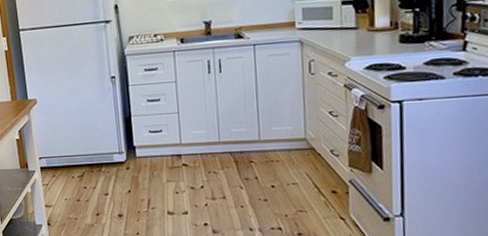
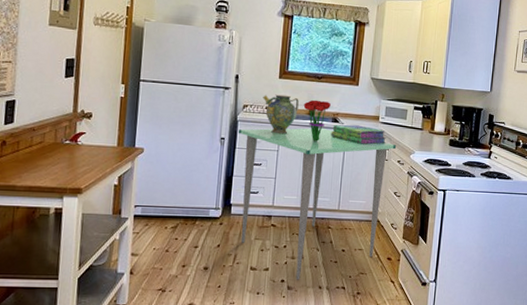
dining table: none [128,47,323,223] -> present [238,127,396,280]
ceramic jug: none [148,16,192,63] -> present [263,94,299,134]
bouquet: none [197,15,230,65] -> present [303,99,331,142]
stack of books: none [236,36,309,60] -> present [331,124,386,145]

